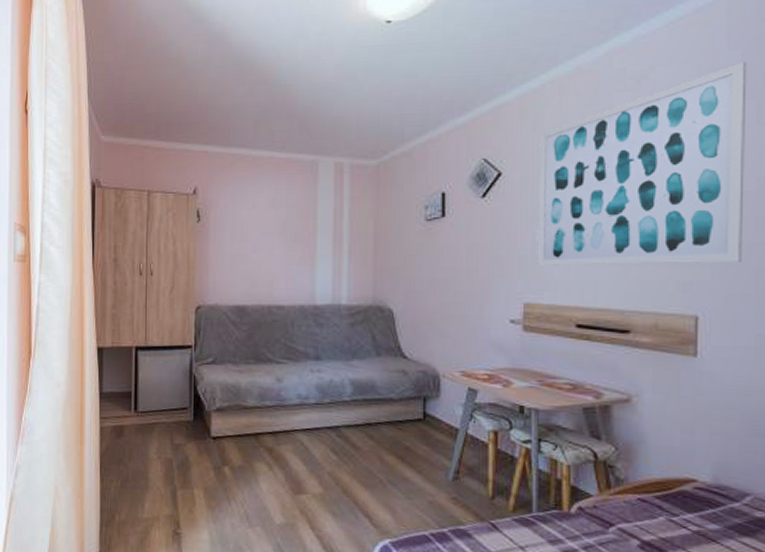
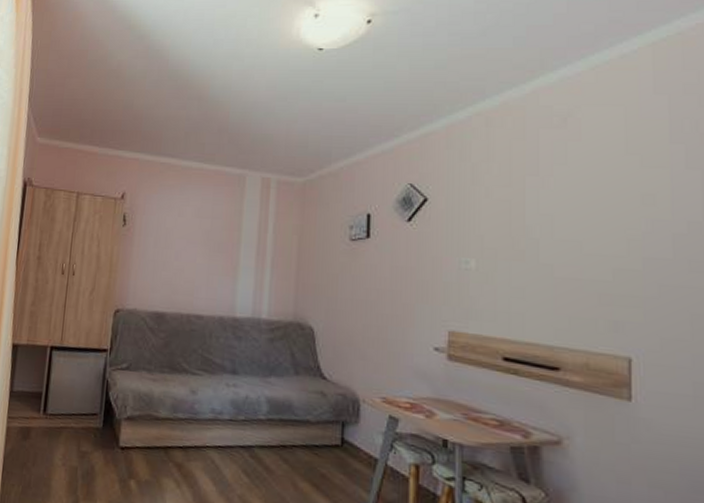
wall art: present [537,61,747,266] -> none [463,107,676,306]

